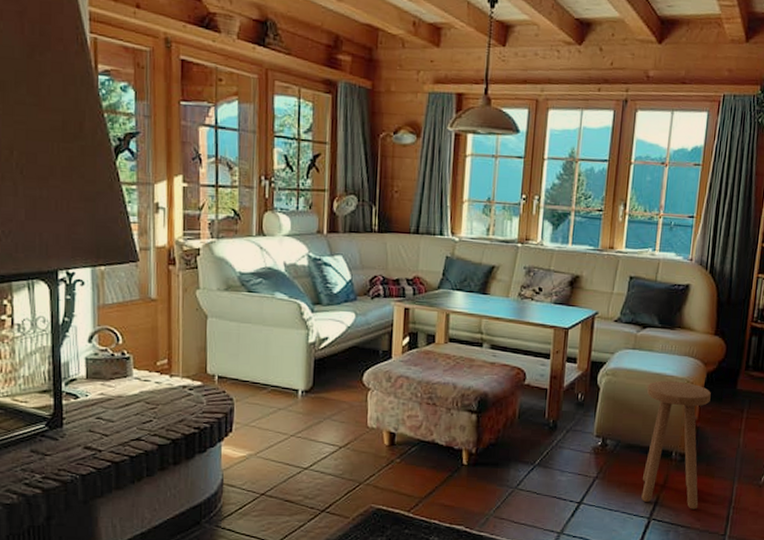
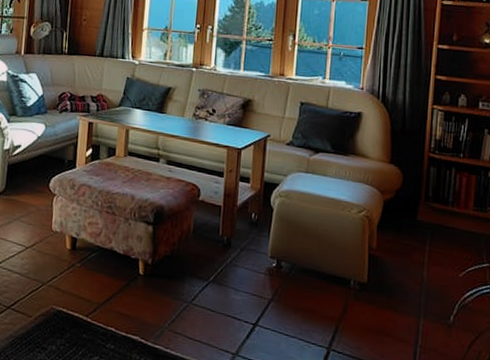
stool: present [641,380,711,509] -> none [319,205,389,344]

